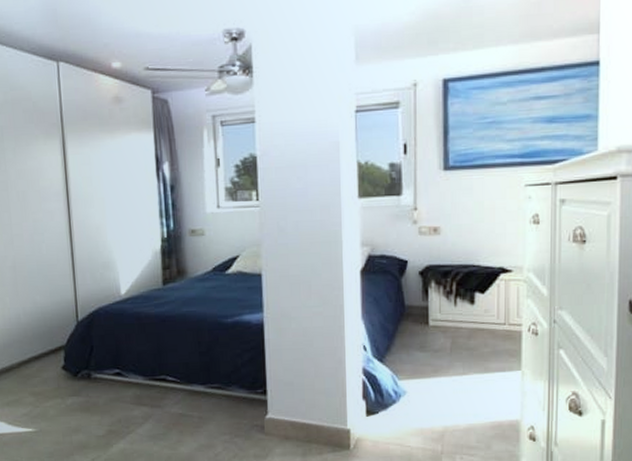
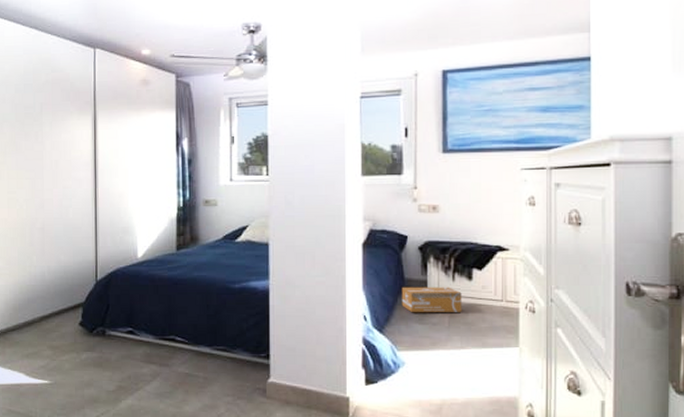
shoe box: none [402,312,464,341] -> present [401,287,462,313]

